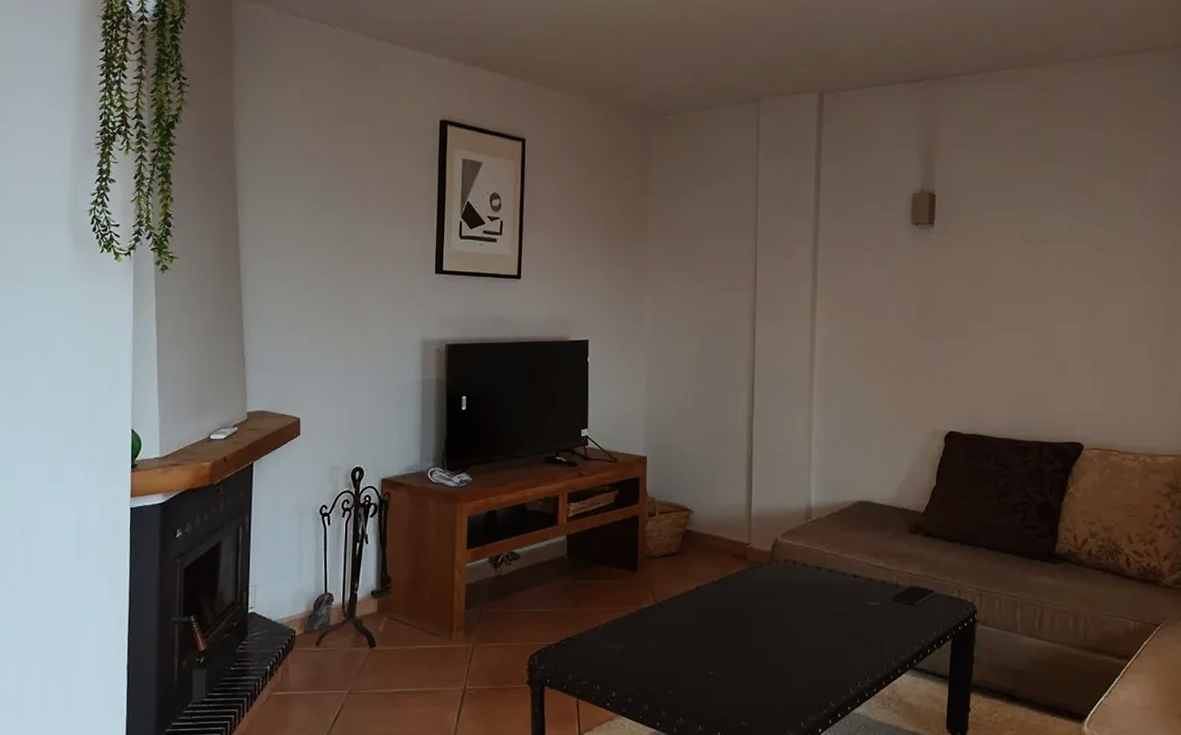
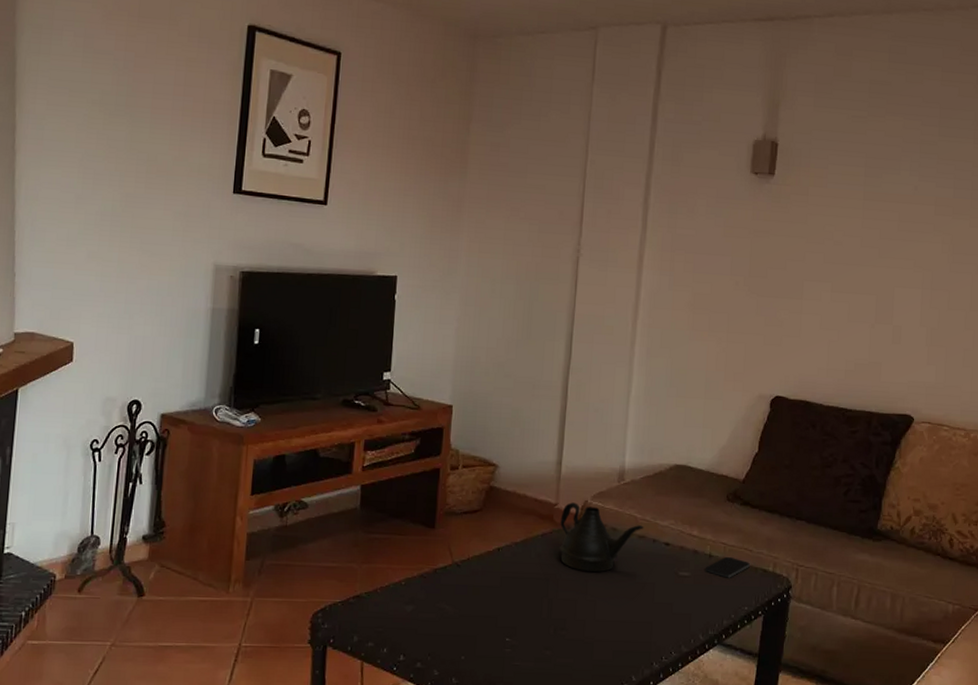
teapot: none [754,541,833,606] -> present [560,502,644,573]

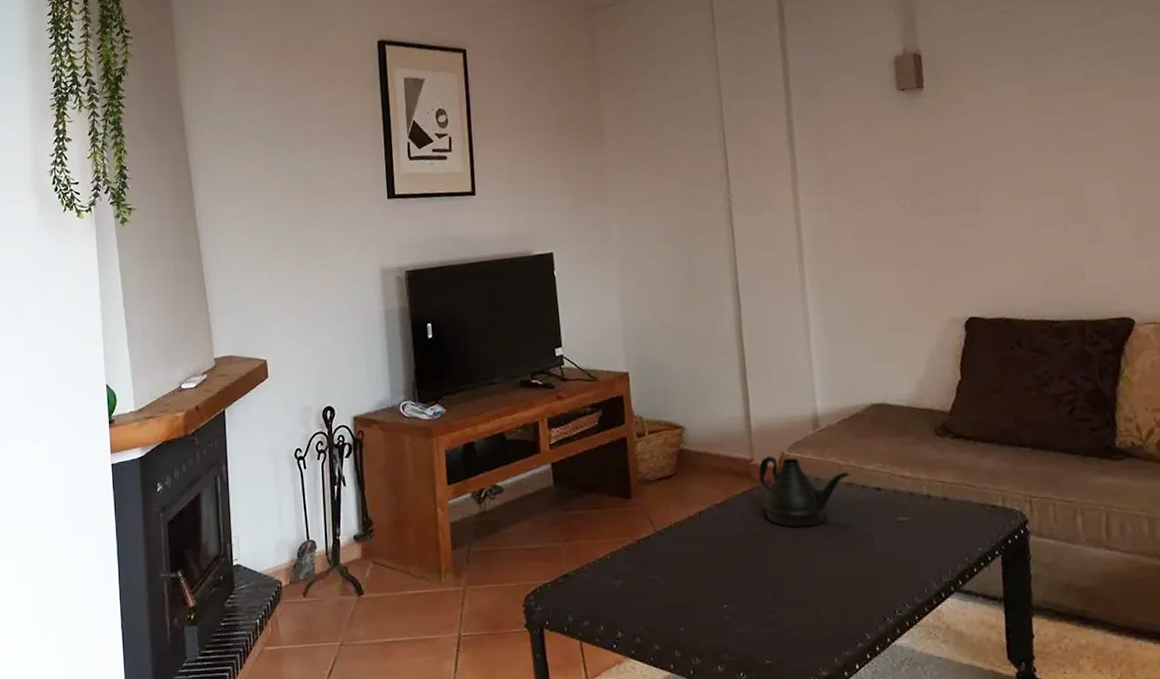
smartphone: present [705,556,750,578] -> none [925,495,975,519]

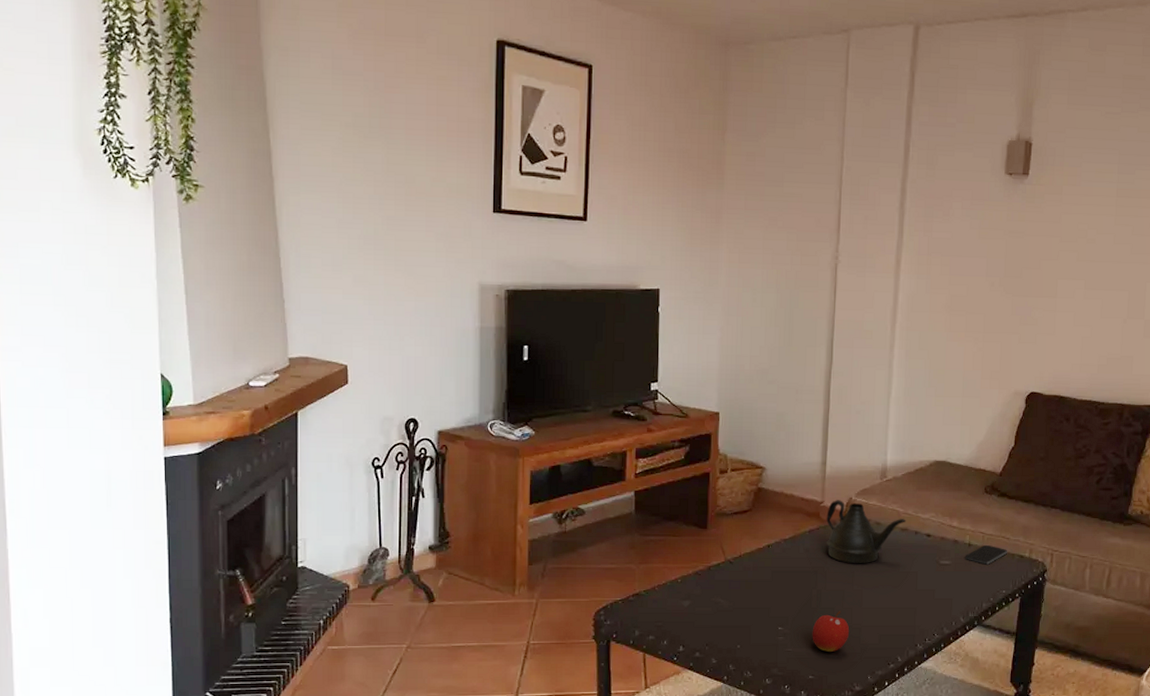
fruit: none [761,582,805,632] -> present [812,611,850,653]
smartphone: none [925,495,975,519] -> present [964,544,1007,565]

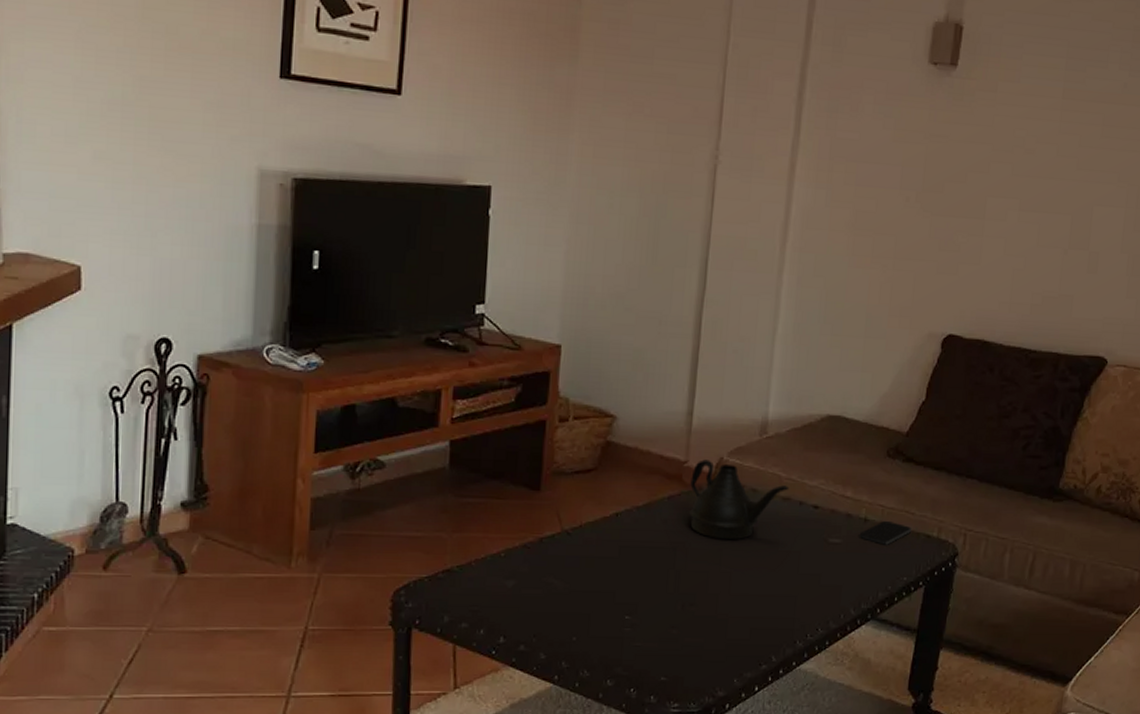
fruit: present [812,611,850,653] -> none [666,597,714,649]

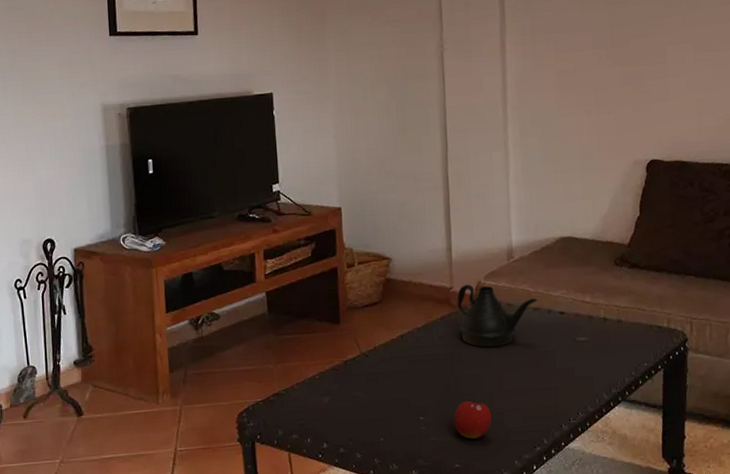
fruit: none [666,597,714,649] -> present [454,396,492,440]
smartphone: present [859,520,911,545] -> none [601,317,644,338]

